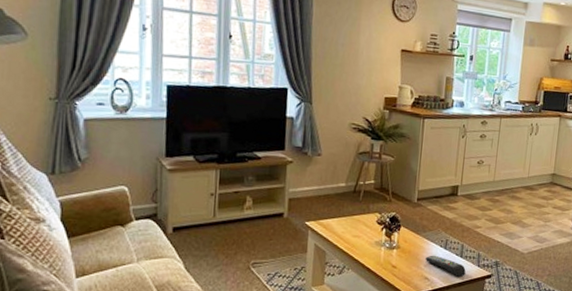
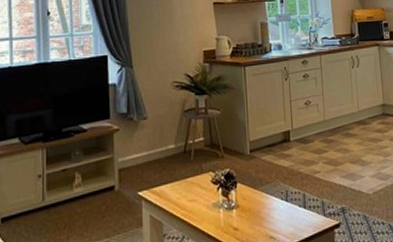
remote control: present [426,255,466,277] -> none [268,209,312,231]

